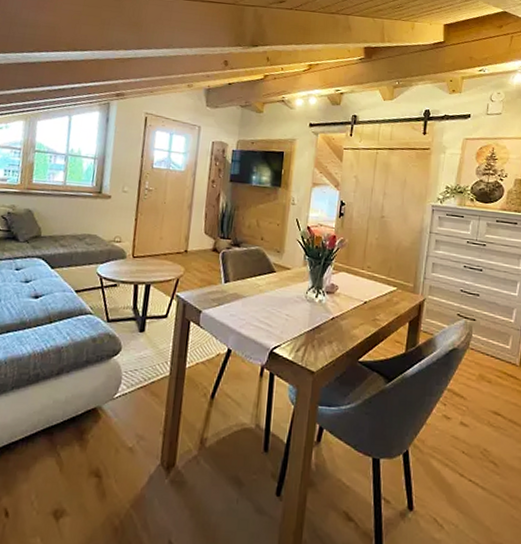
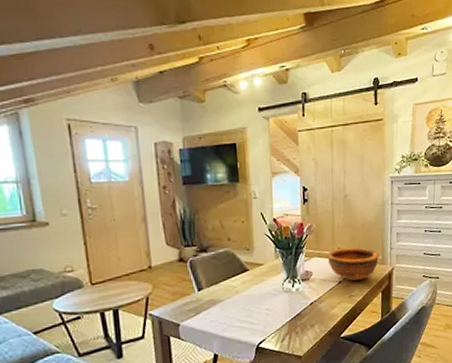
bowl: none [355,267,411,305] -> present [326,247,380,281]

